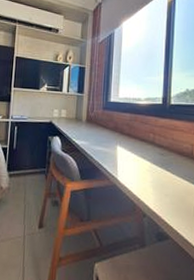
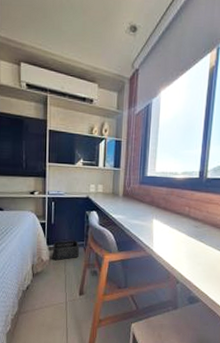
storage bin: none [13,167,41,188] -> present [53,241,79,260]

